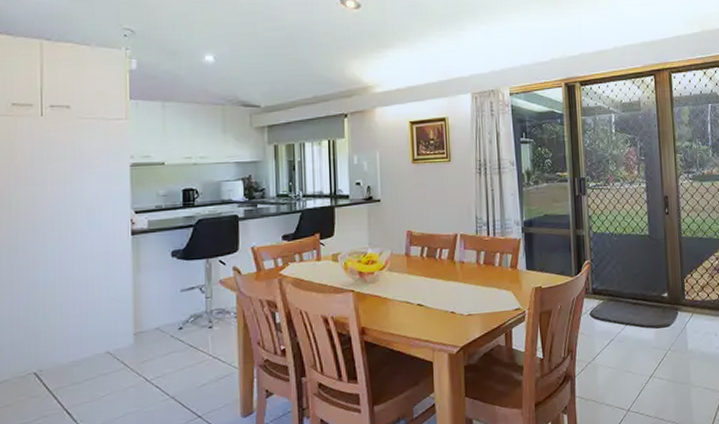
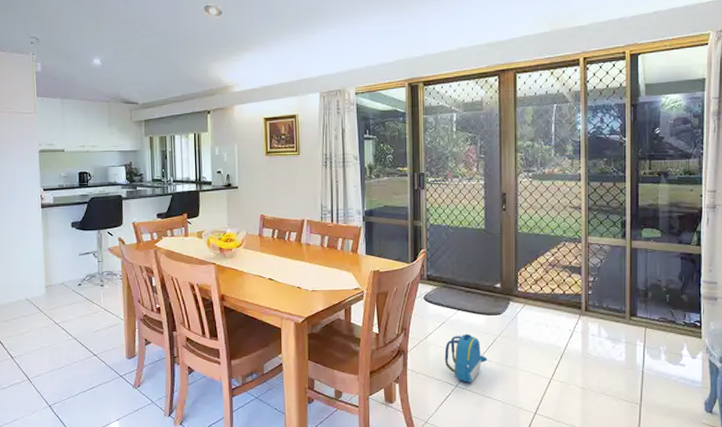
backpack: none [614,350,659,406] -> present [444,333,488,383]

